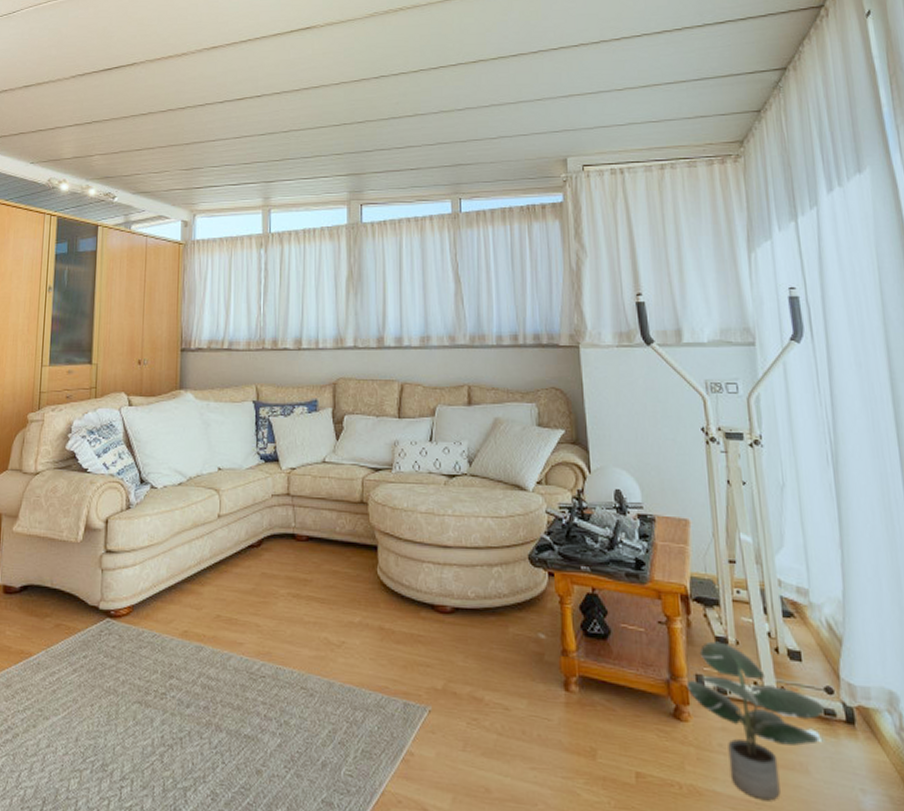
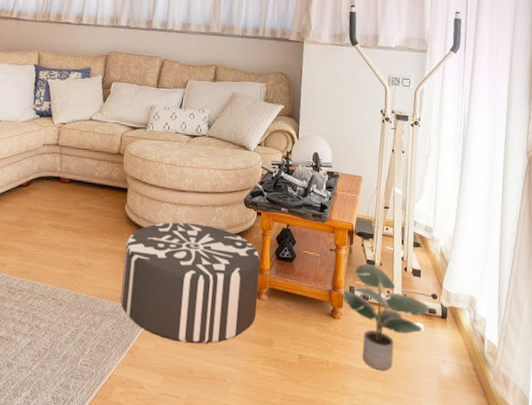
pouf: none [382,587,567,752] -> present [120,222,261,344]

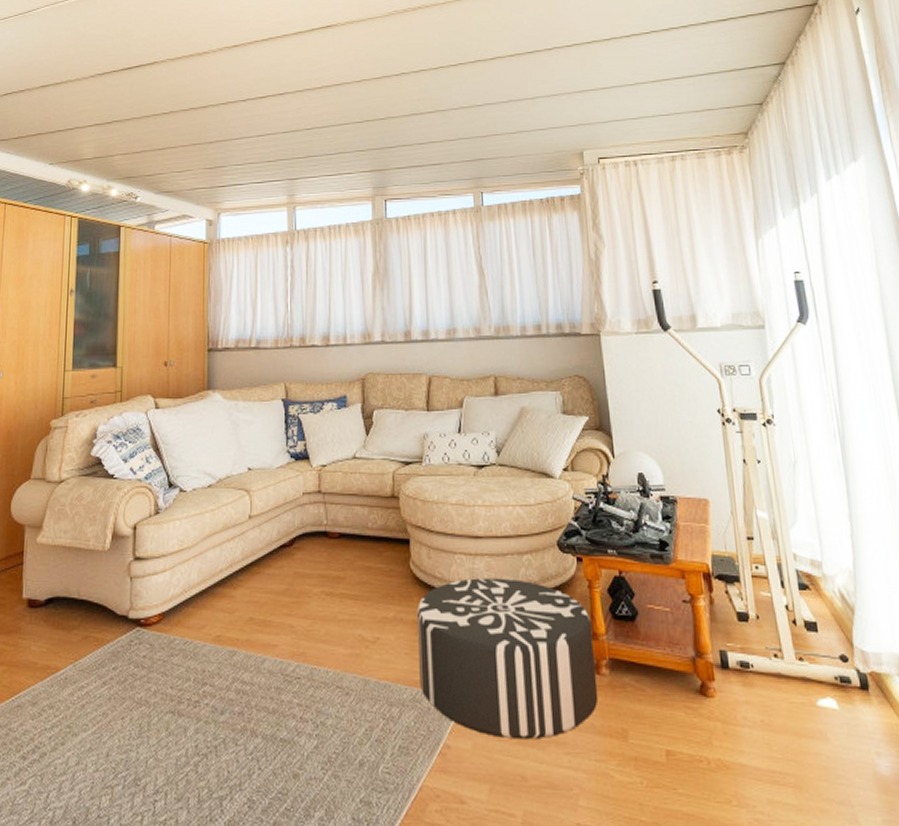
potted plant: present [342,263,430,371] -> none [711,617,841,770]

